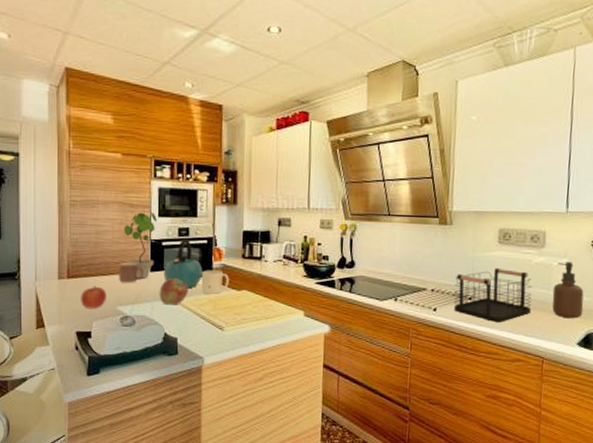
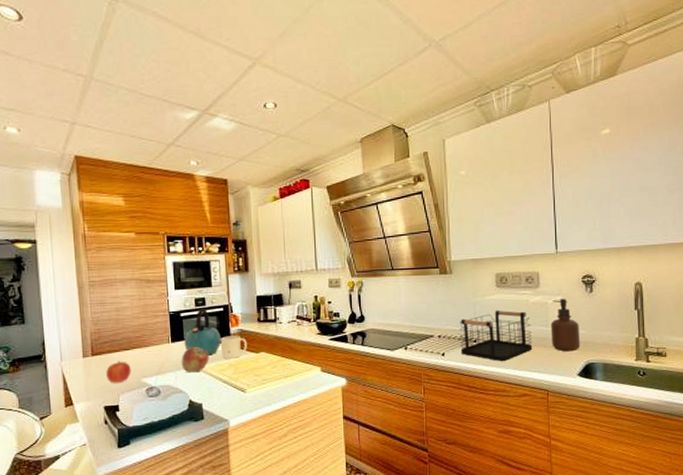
mug: present [119,262,145,284] -> none [141,335,166,356]
potted plant: present [124,212,157,279] -> none [142,286,174,350]

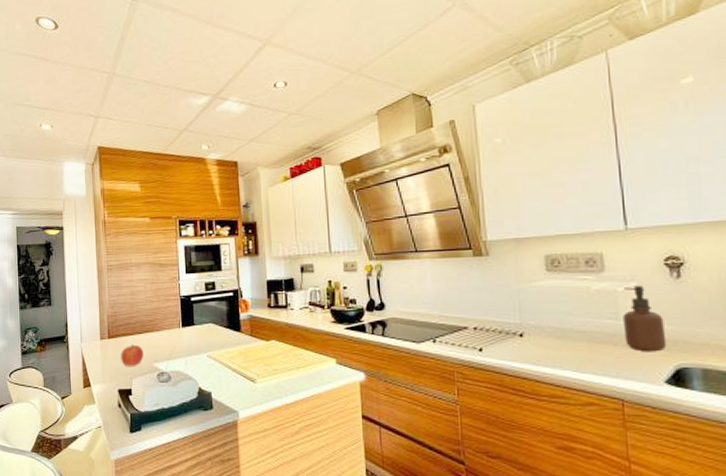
fruit: present [181,346,209,373] -> none [191,332,219,359]
kettle: present [184,308,221,354] -> none [194,292,231,341]
mug: present [220,335,247,359] -> none [229,322,257,346]
dish rack: present [459,310,533,361] -> none [499,298,599,360]

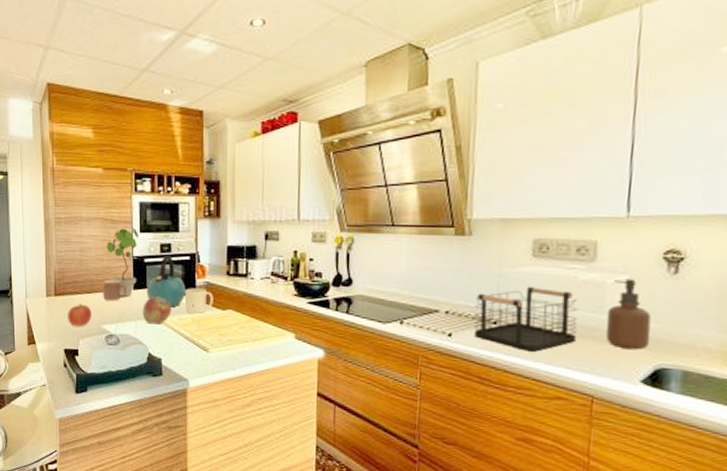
mug: none [153,319,177,340] -> present [103,280,128,302]
potted plant: none [155,270,185,335] -> present [107,228,138,297]
fruit: none [191,332,219,359] -> present [142,296,172,325]
kettle: none [194,292,231,341] -> present [146,254,186,307]
mug: none [229,322,257,346] -> present [184,288,213,313]
dish rack: none [499,298,599,360] -> present [473,286,578,352]

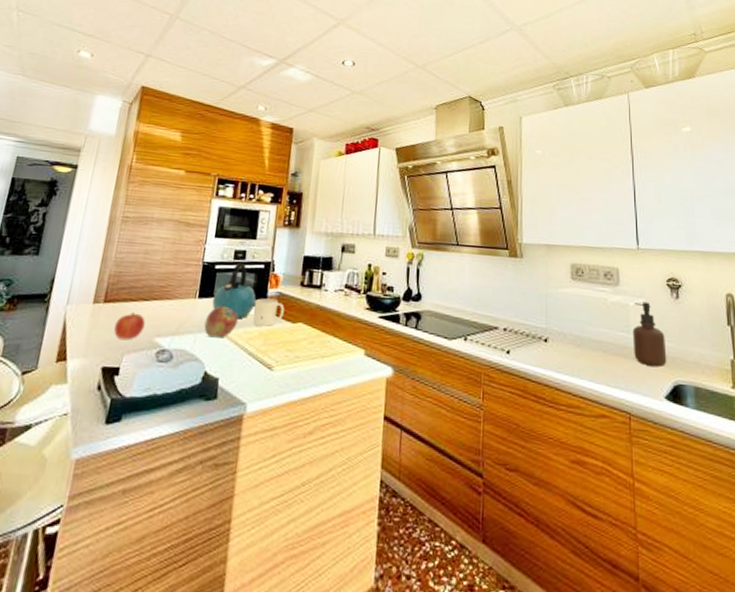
mug: present [103,280,128,302] -> none [161,286,192,311]
potted plant: present [107,228,138,297] -> none [175,231,213,306]
dish rack: present [473,286,578,352] -> none [528,306,612,369]

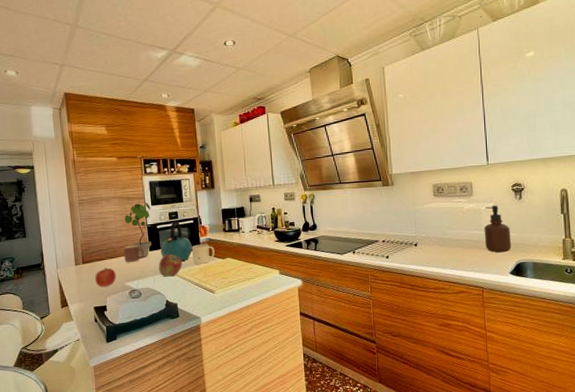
mug: none [161,286,192,311] -> present [123,245,145,263]
potted plant: none [175,231,213,306] -> present [124,202,152,258]

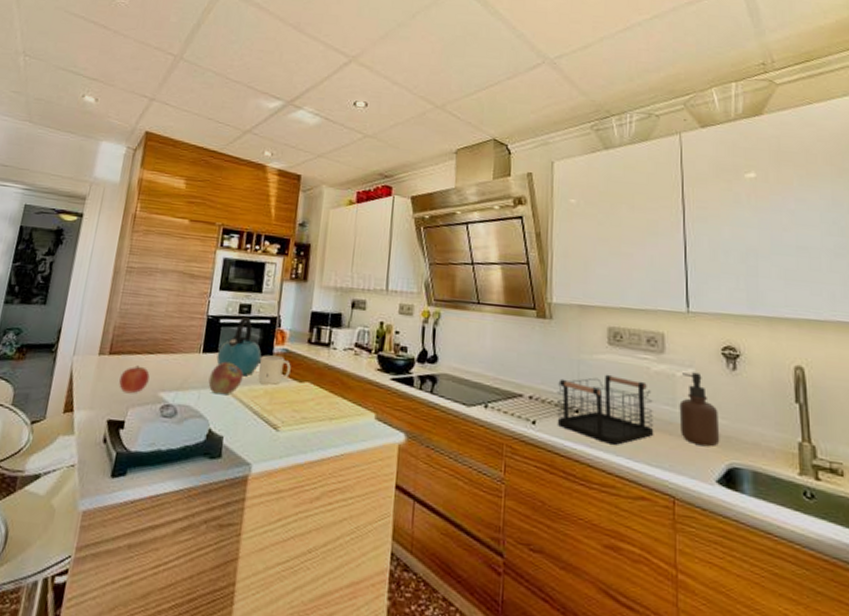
mug: present [123,245,145,263] -> none [166,340,196,366]
potted plant: present [124,202,152,258] -> none [179,283,218,361]
dish rack: none [401,216,468,262] -> present [556,374,654,445]

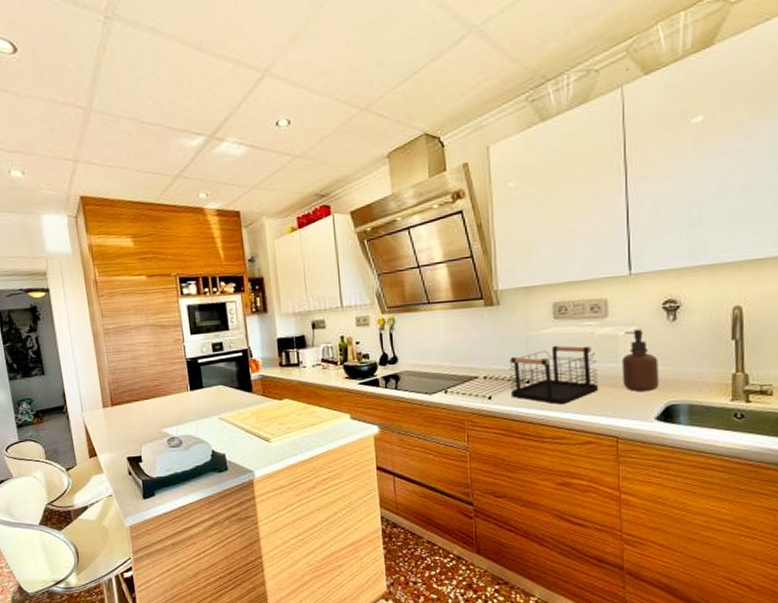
fruit: present [119,365,150,394] -> none [126,410,152,435]
fruit: present [208,361,244,396] -> none [201,394,230,422]
kettle: present [216,316,262,375] -> none [203,353,242,402]
mug: present [258,355,291,385] -> none [240,382,270,407]

